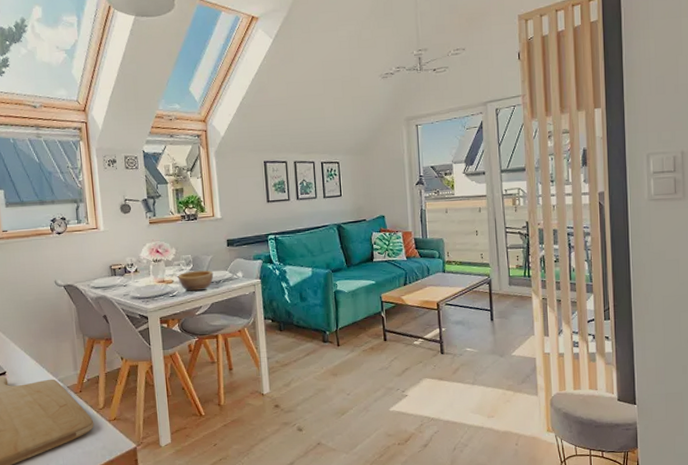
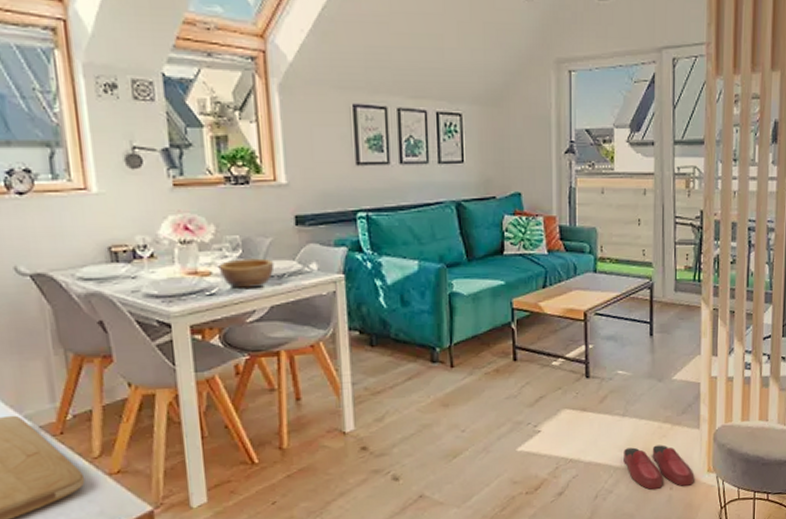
slippers: none [475,408,536,445] -> present [624,444,695,490]

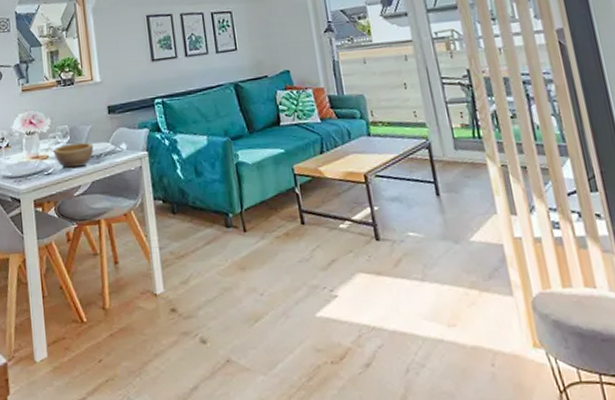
slippers: present [624,444,695,490] -> none [429,313,520,365]

